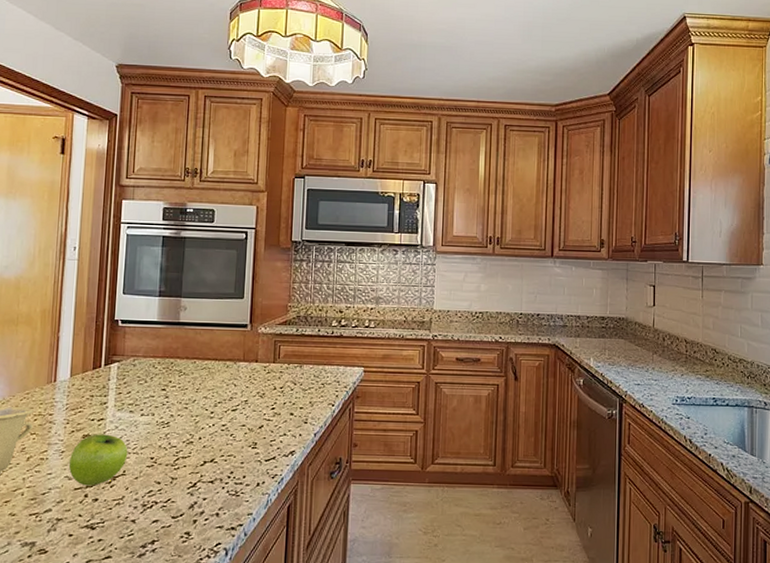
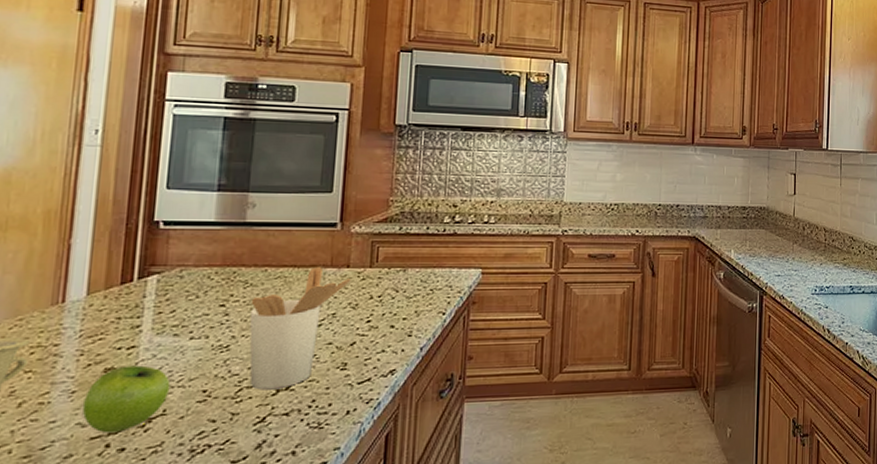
utensil holder: none [183,361,259,461] -> present [249,267,351,390]

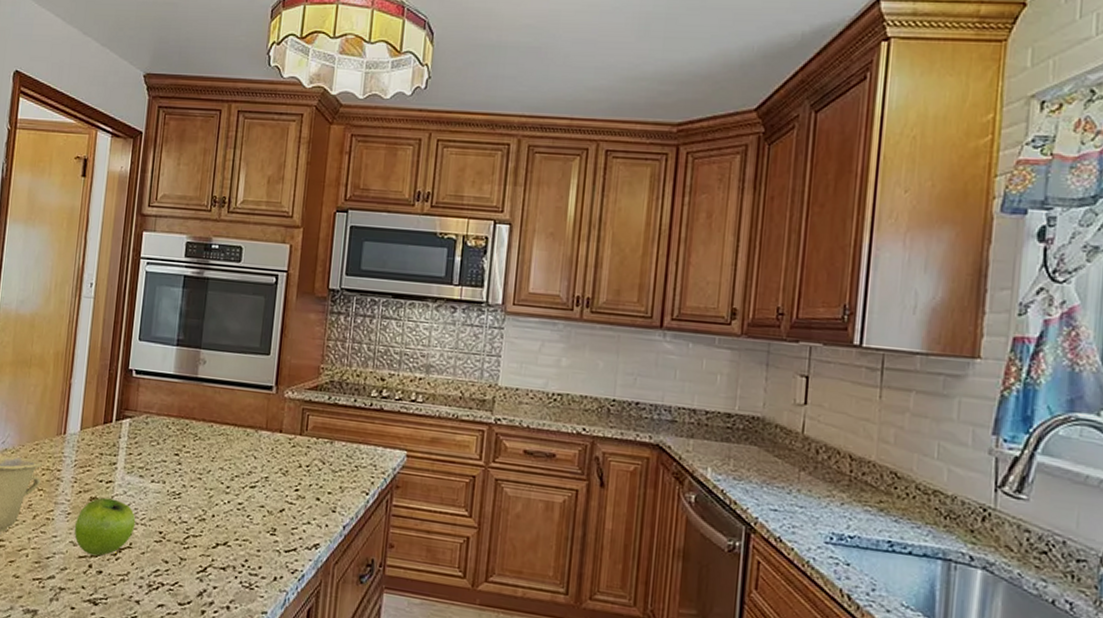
utensil holder: present [249,267,351,390] -> none [195,428,283,543]

